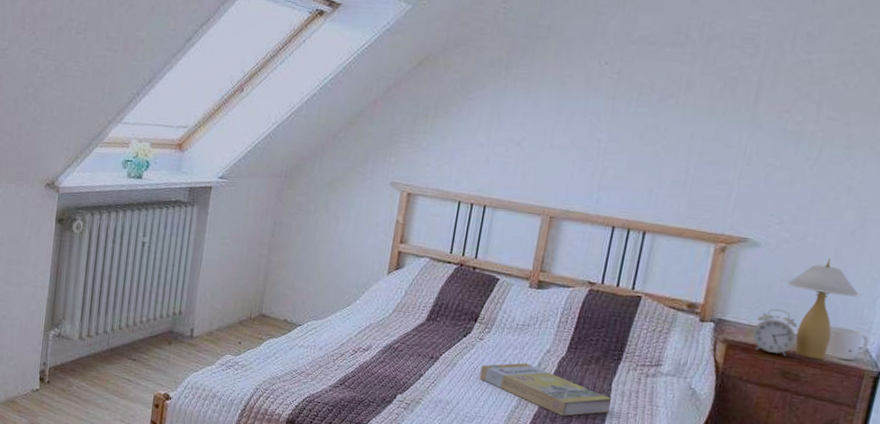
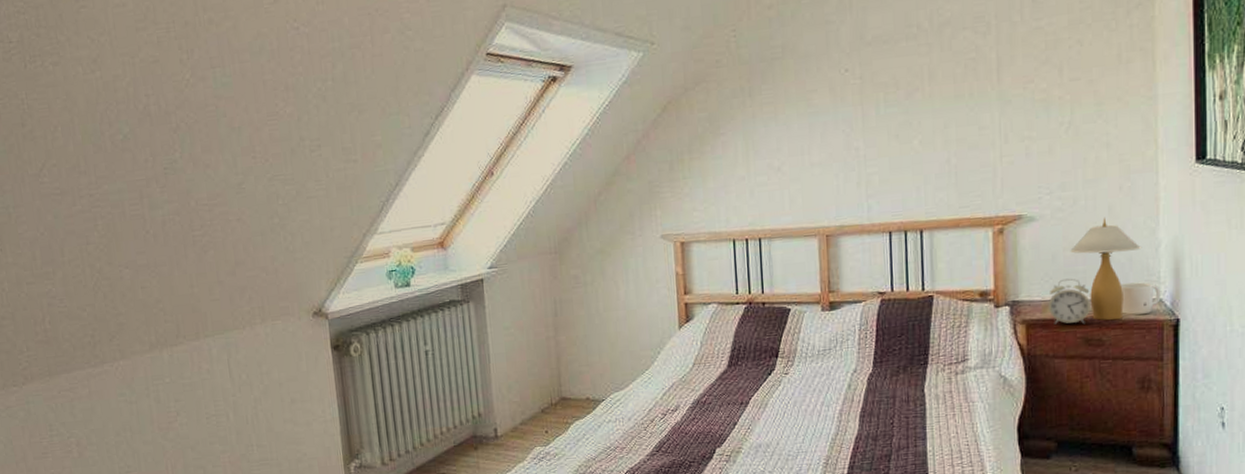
book: present [479,363,613,417] -> none [792,388,928,434]

